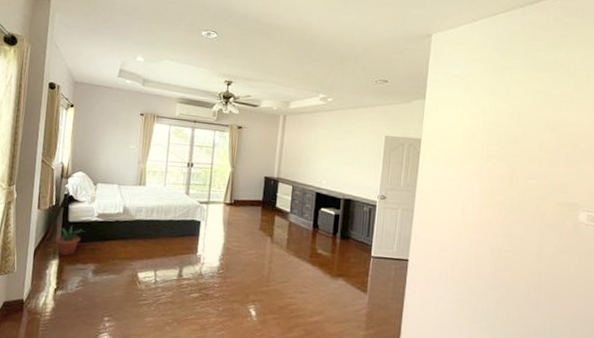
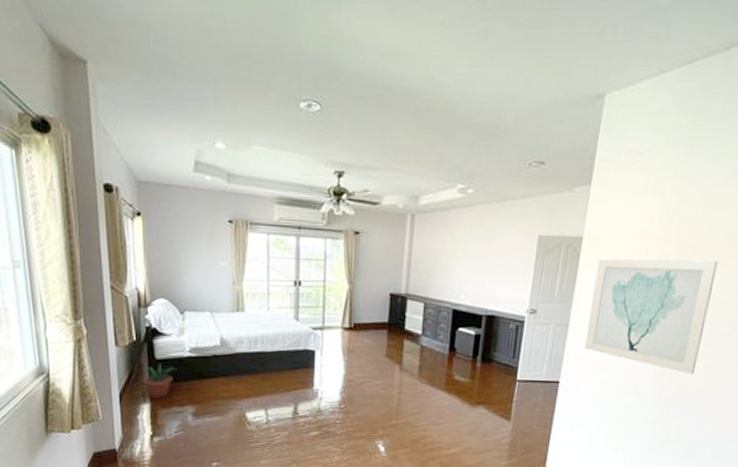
wall art: none [428,156,535,260] -> present [584,258,718,375]

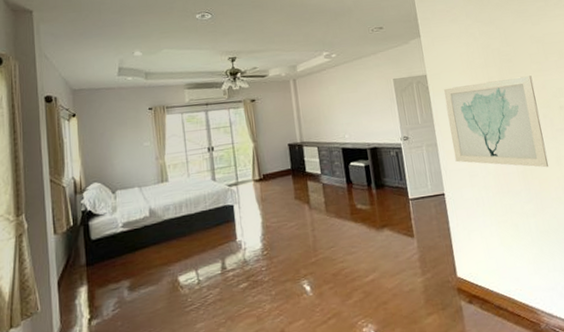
potted plant: present [142,363,177,399] -> none [80,243,112,280]

